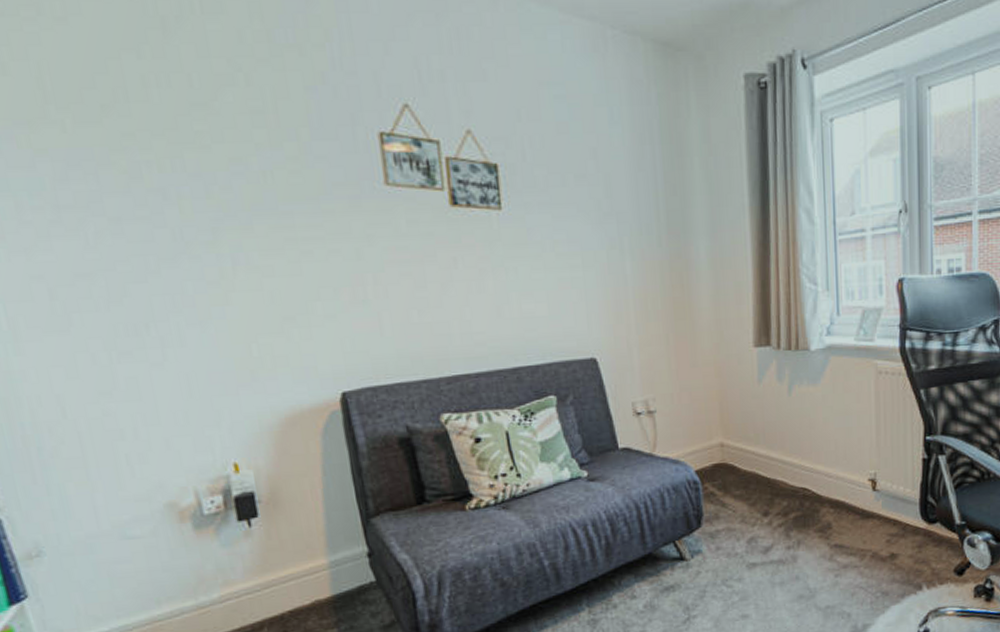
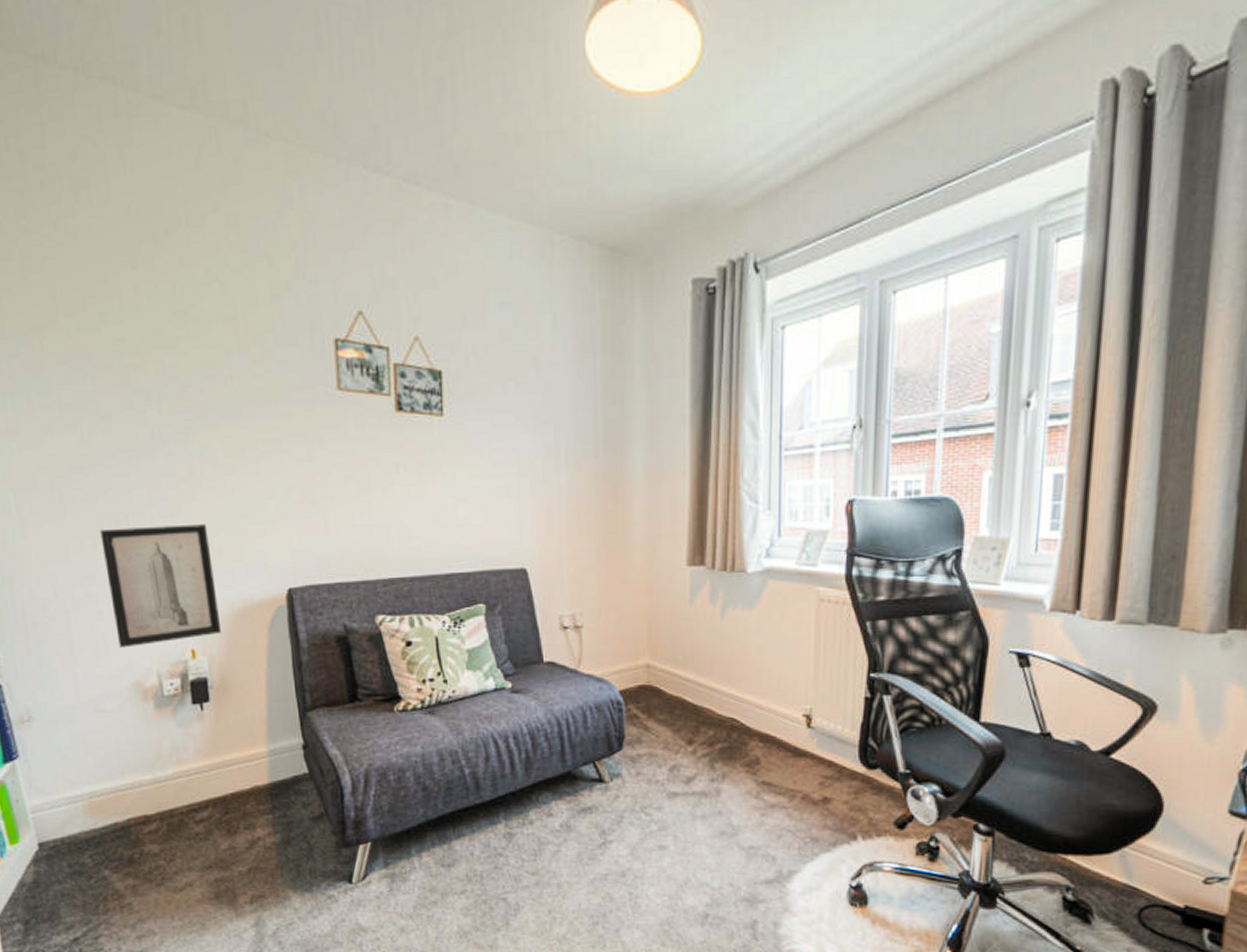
wall art: none [115,330,269,468] -> present [100,524,222,648]

